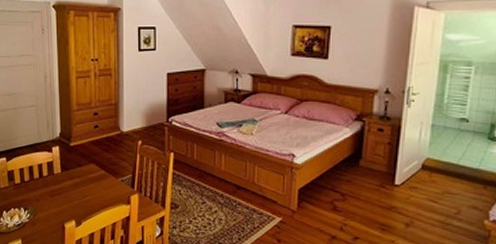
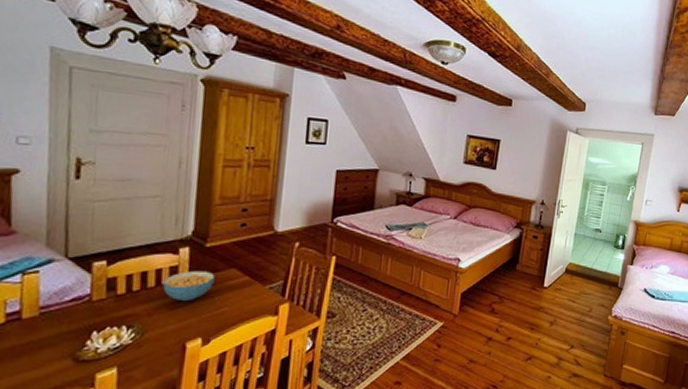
cereal bowl: none [44,165,79,191] -> present [163,270,215,302]

